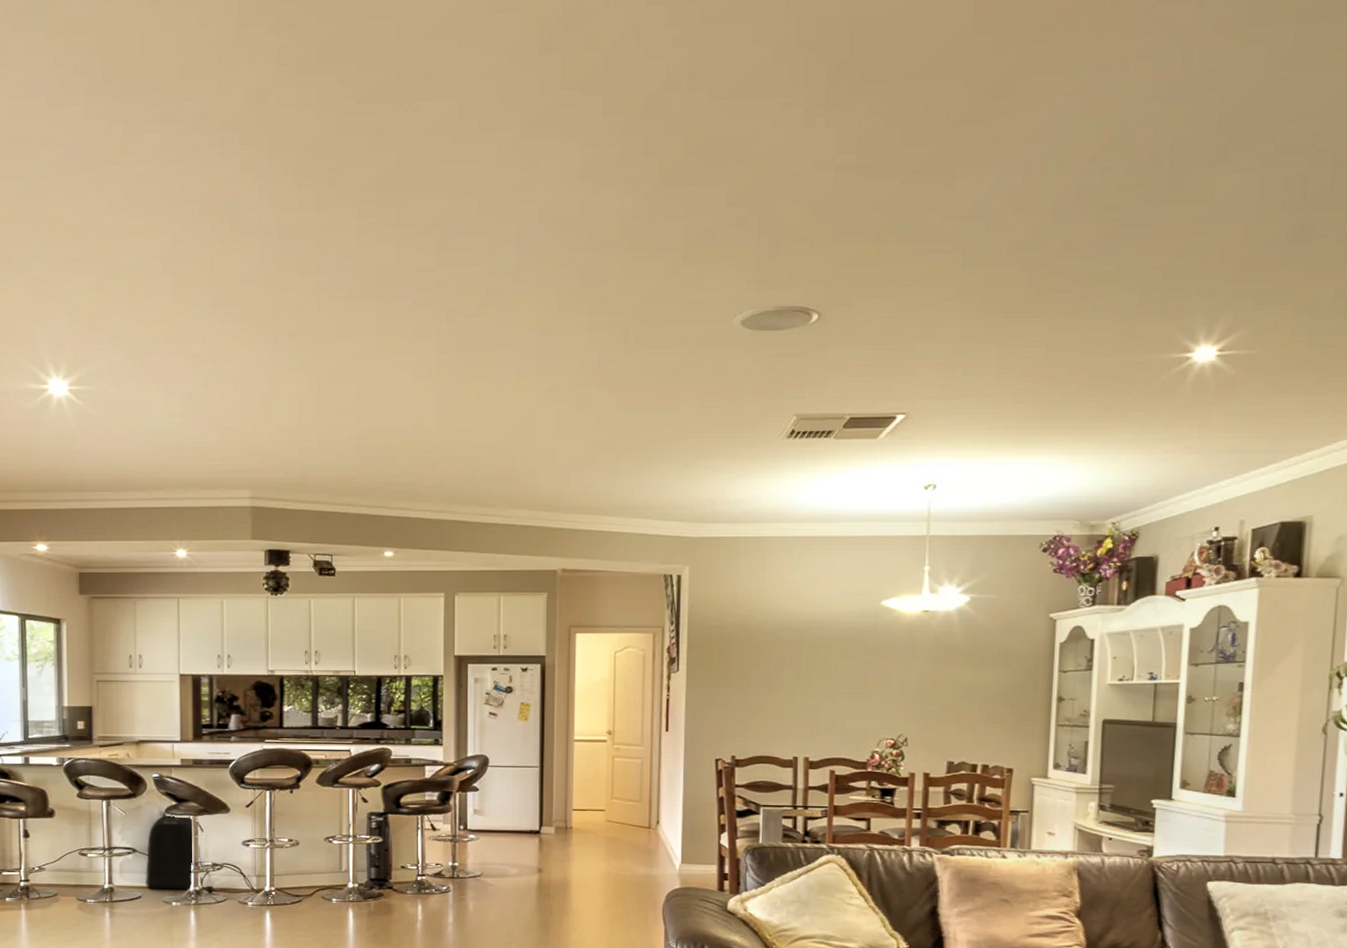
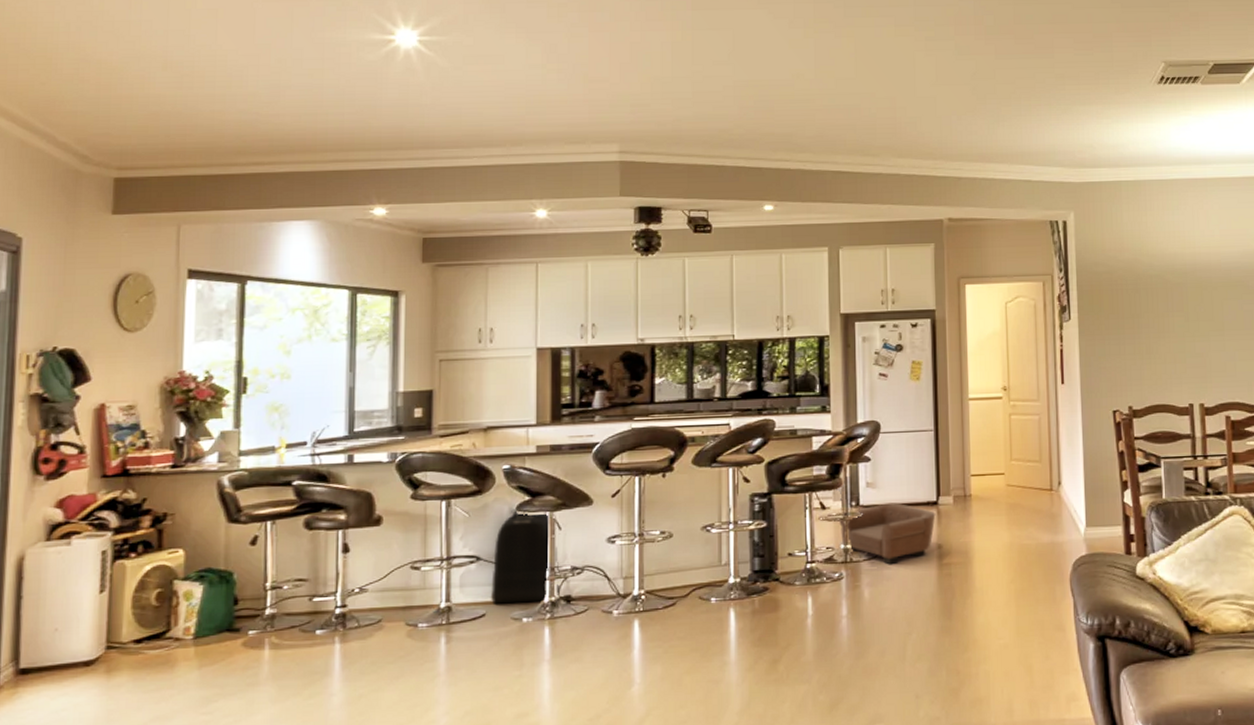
dog bed: none [448,829,538,883] -> present [839,502,936,565]

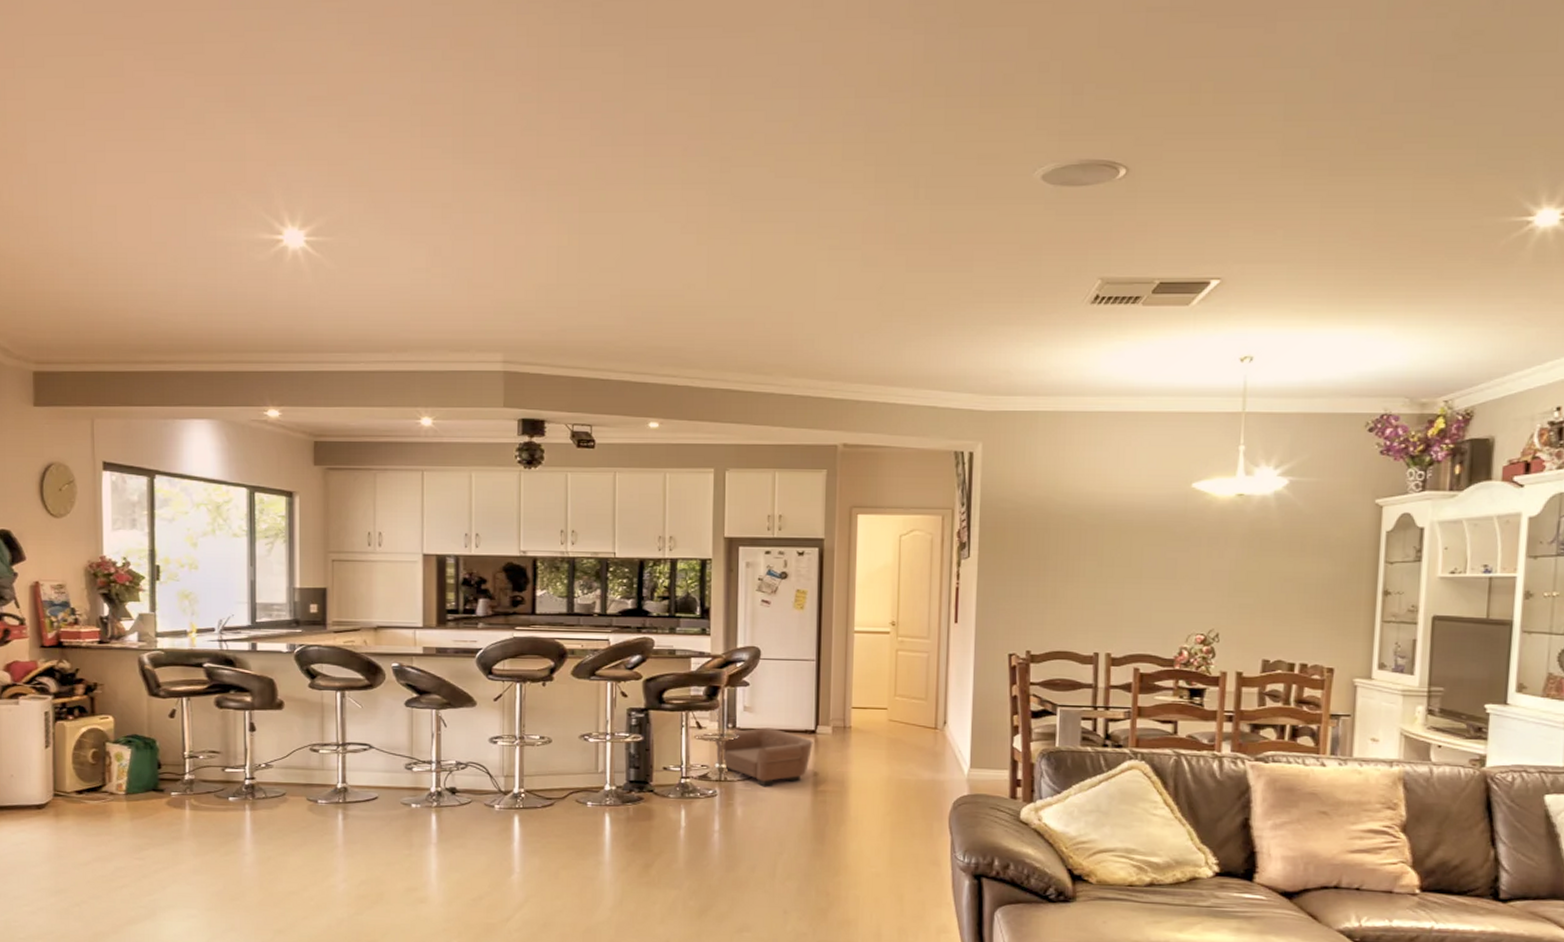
backpack: present [490,509,561,604] -> none [382,704,447,791]

